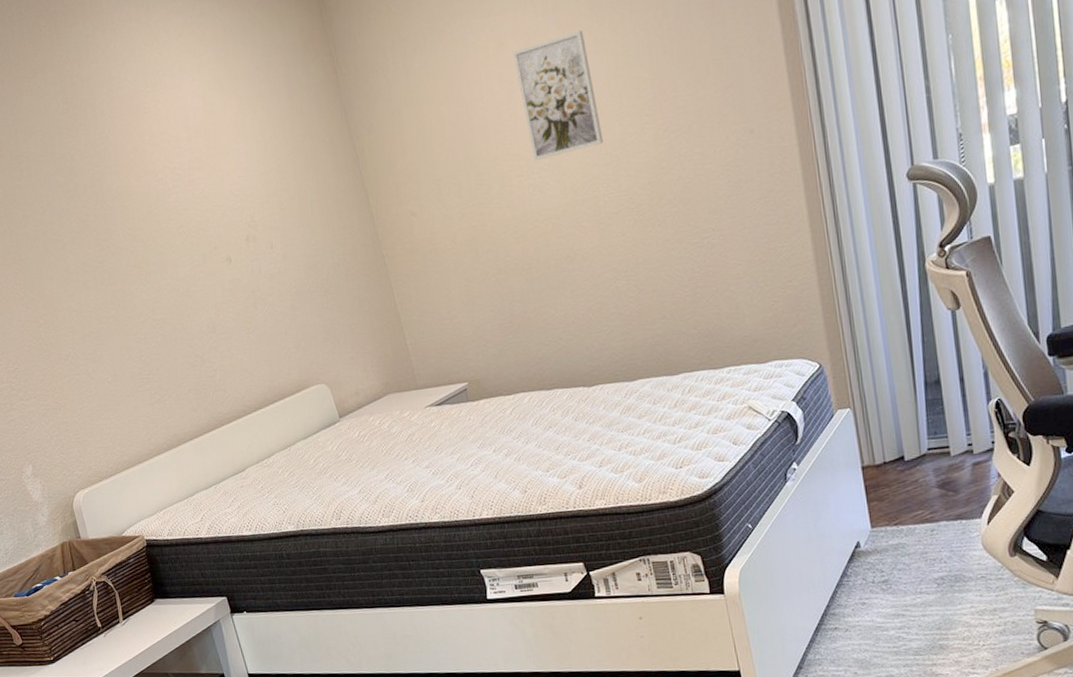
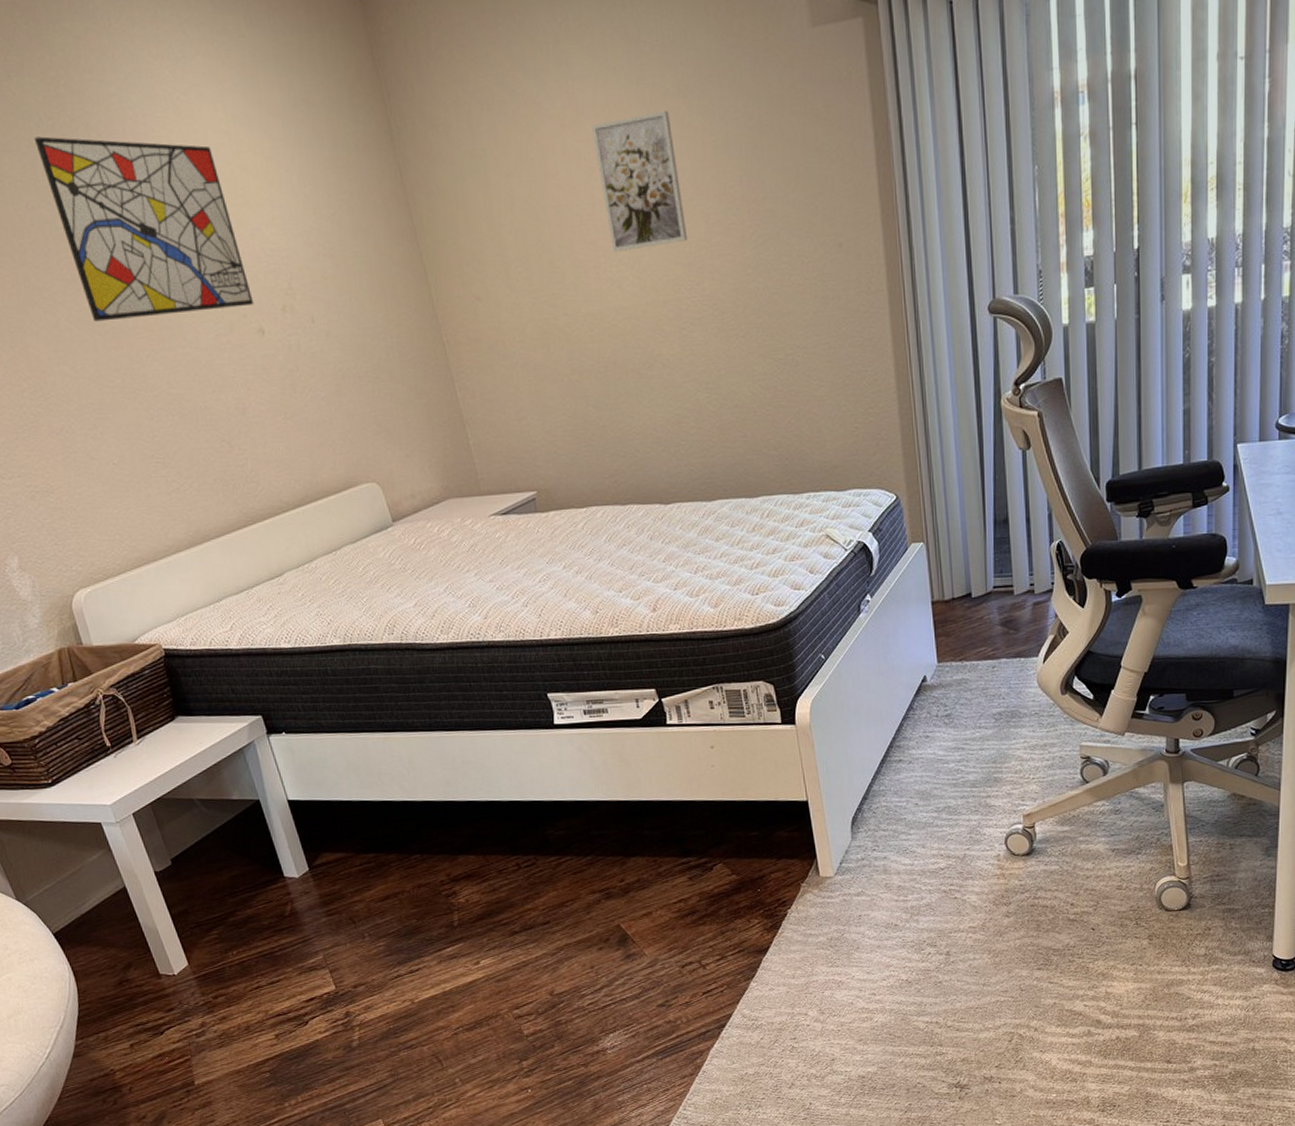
wall art: none [53,110,223,264] -> present [33,136,254,322]

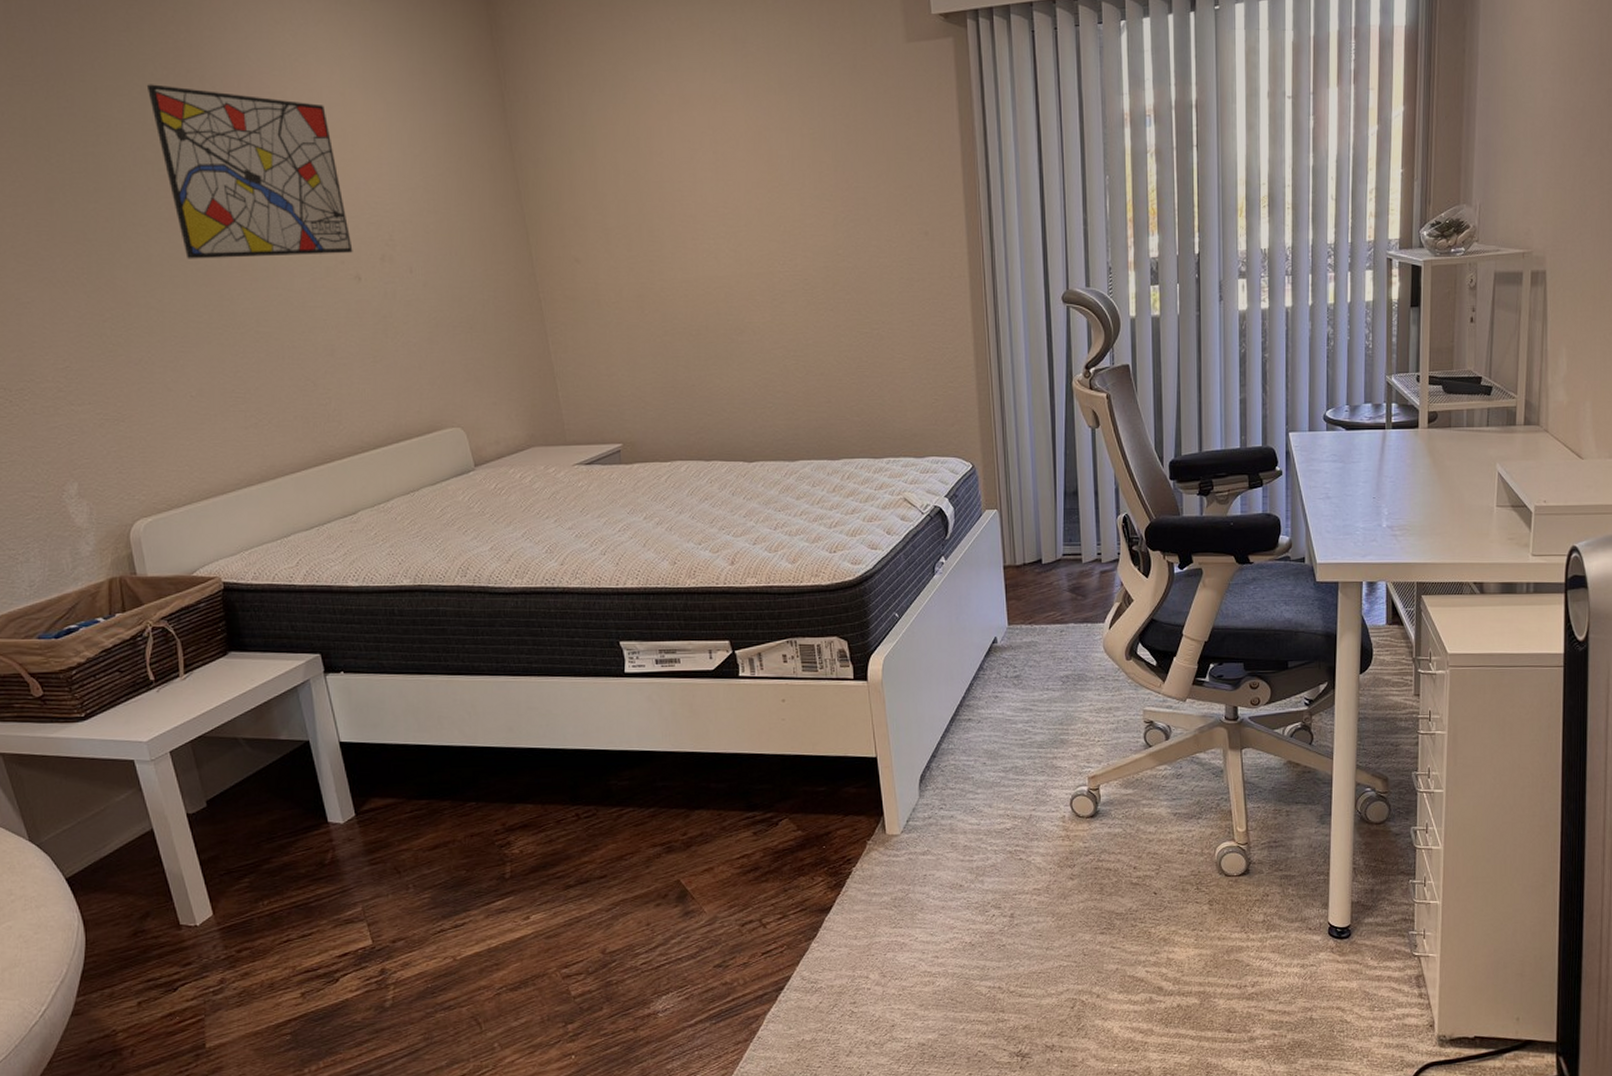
wall art: present [591,111,688,252] -> none [697,104,783,226]

